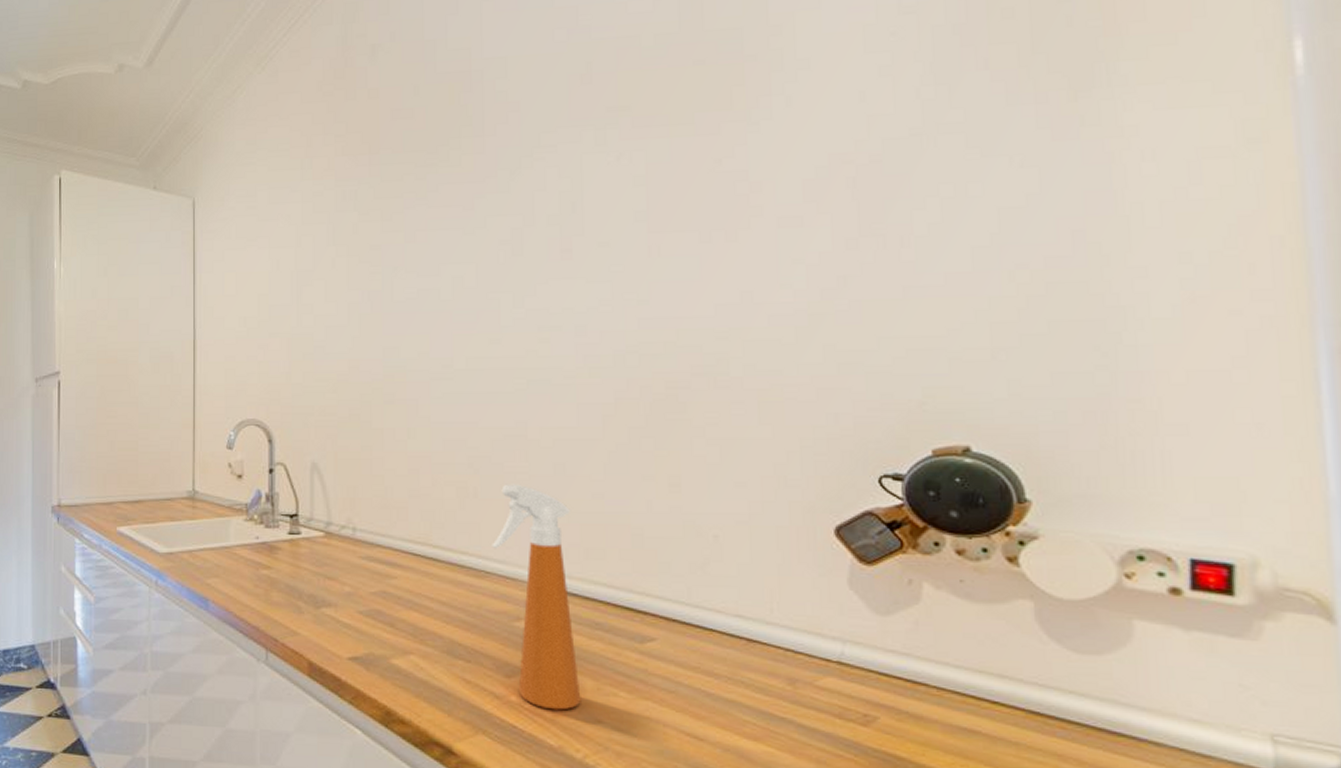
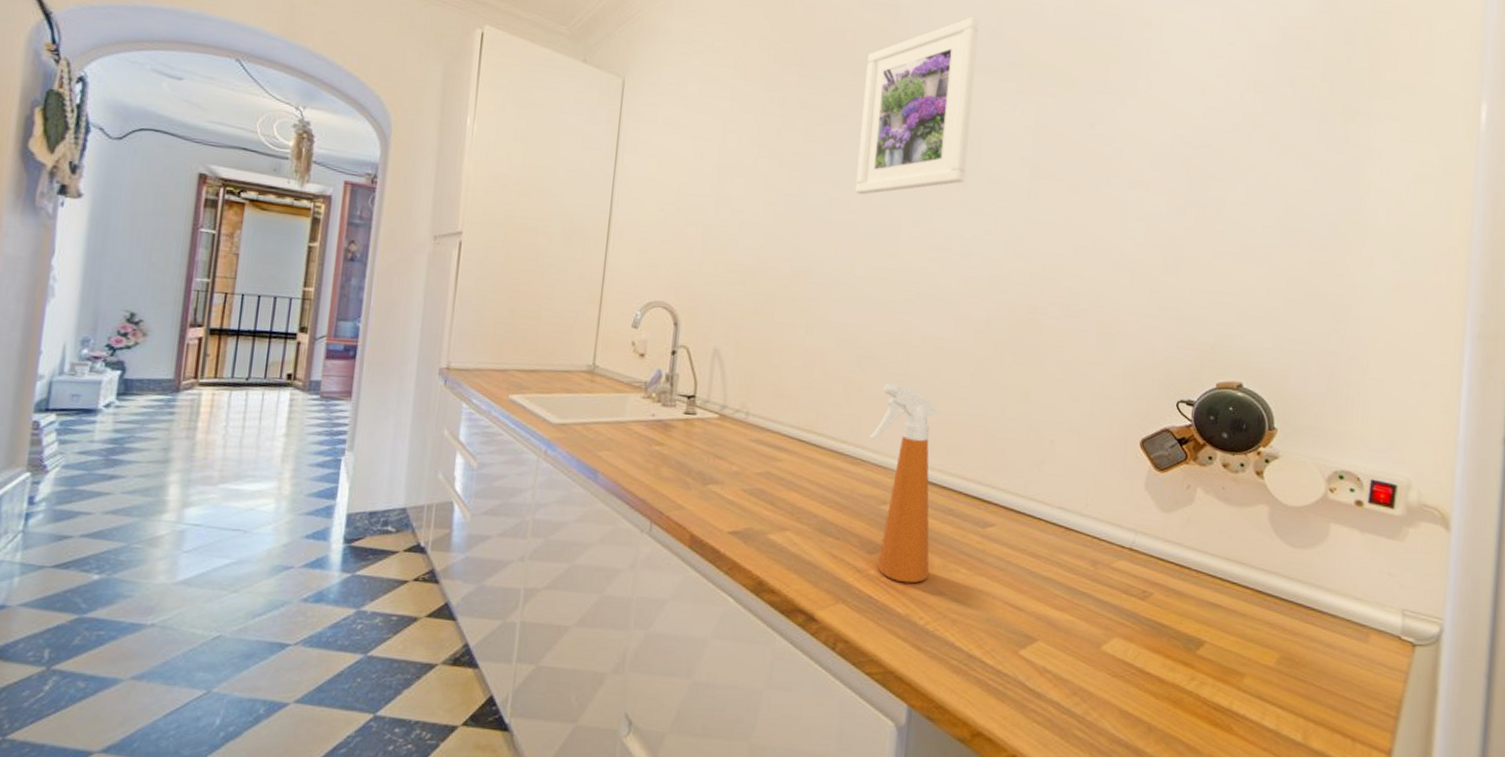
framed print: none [442,65,569,280] -> present [855,16,979,195]

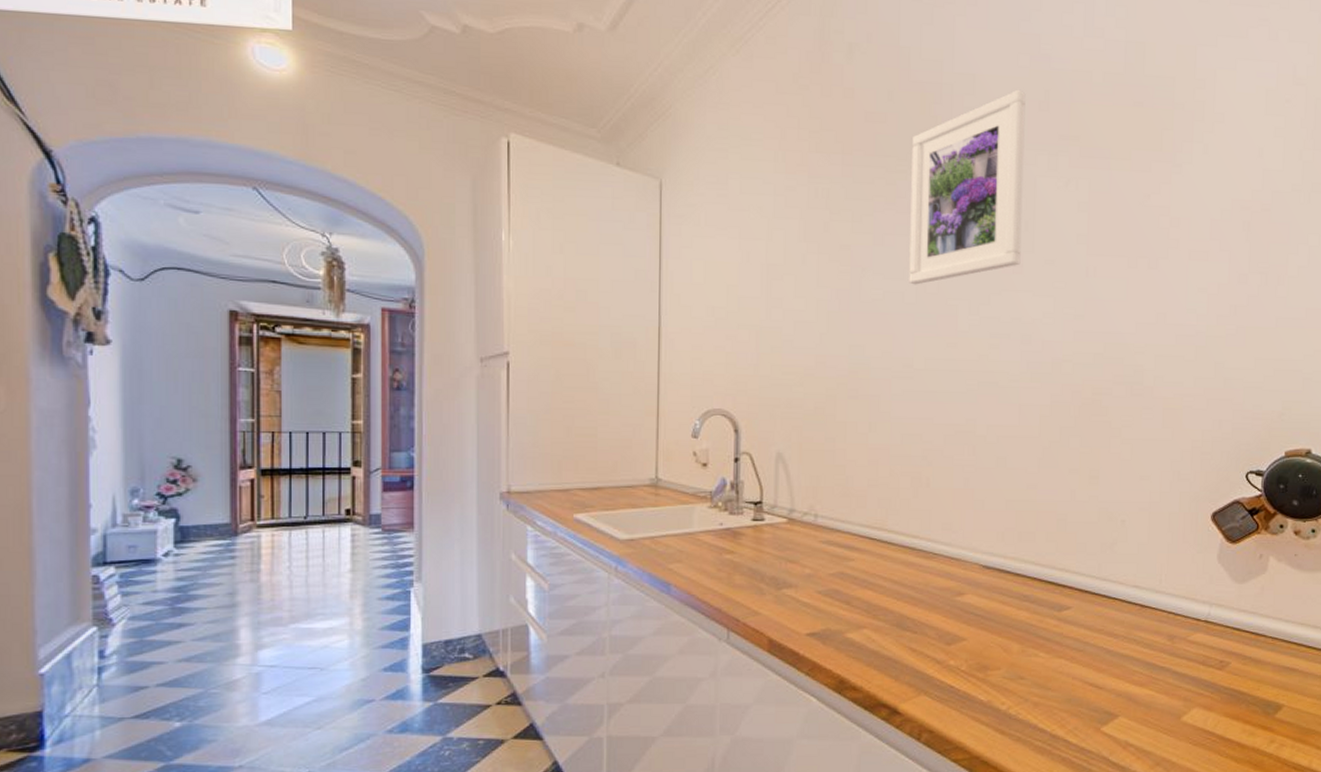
spray bottle: present [869,383,940,584] -> none [940,475,1009,671]

